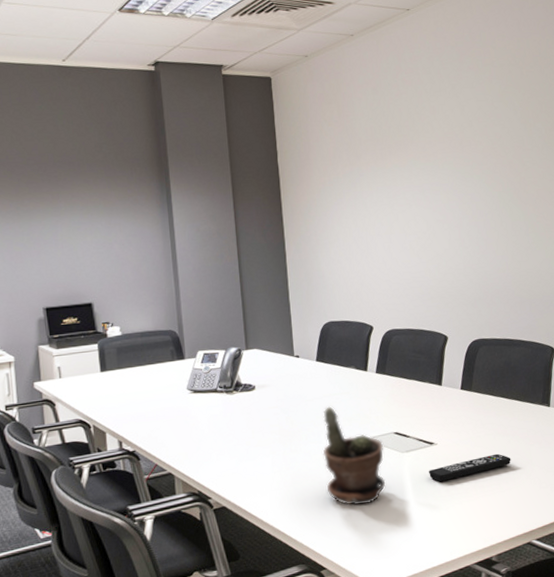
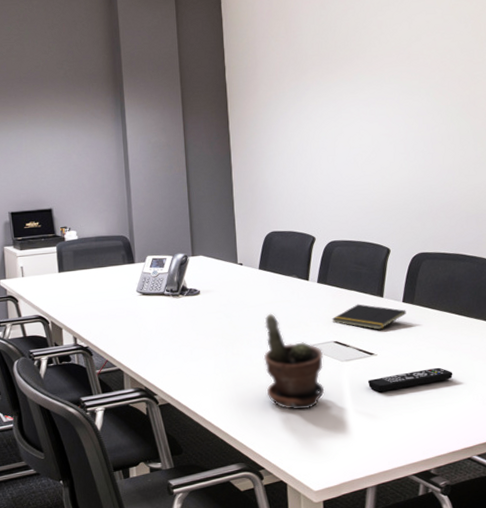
notepad: none [391,393,465,419] -> present [331,304,406,330]

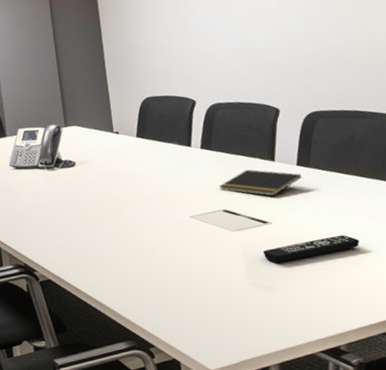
potted plant: present [263,313,325,410] -> none [146,183,216,285]

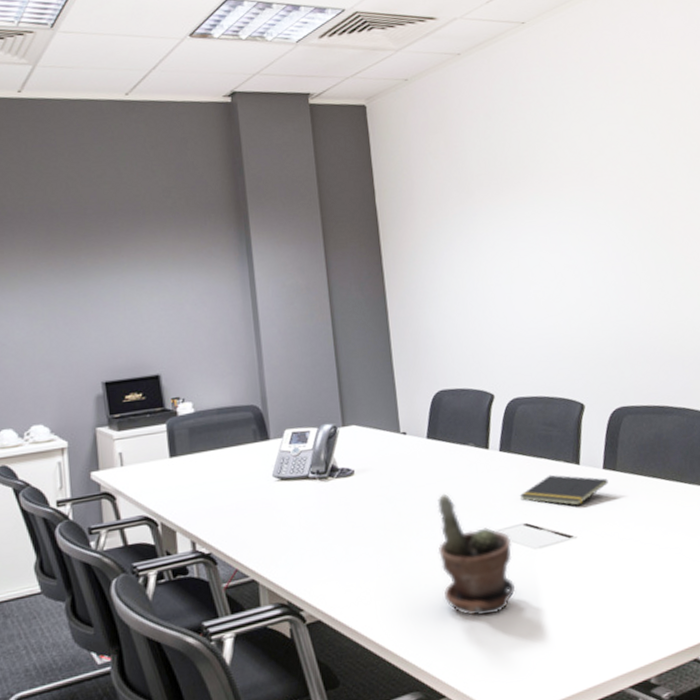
potted plant: none [146,183,216,285] -> present [437,493,516,617]
remote control: present [263,234,360,263] -> none [568,547,669,585]

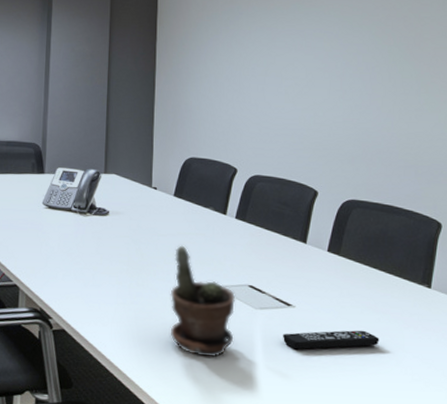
notepad: present [519,474,609,506] -> none [248,247,331,279]
remote control: none [568,547,669,585] -> present [283,330,379,350]

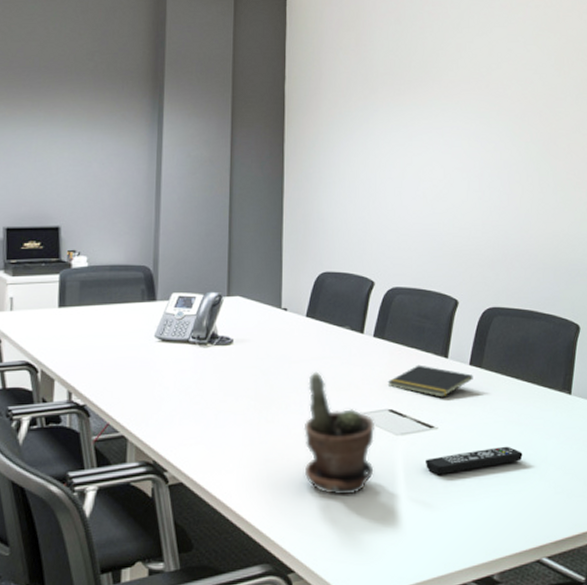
notepad: none [248,247,331,279] -> present [387,365,473,398]

